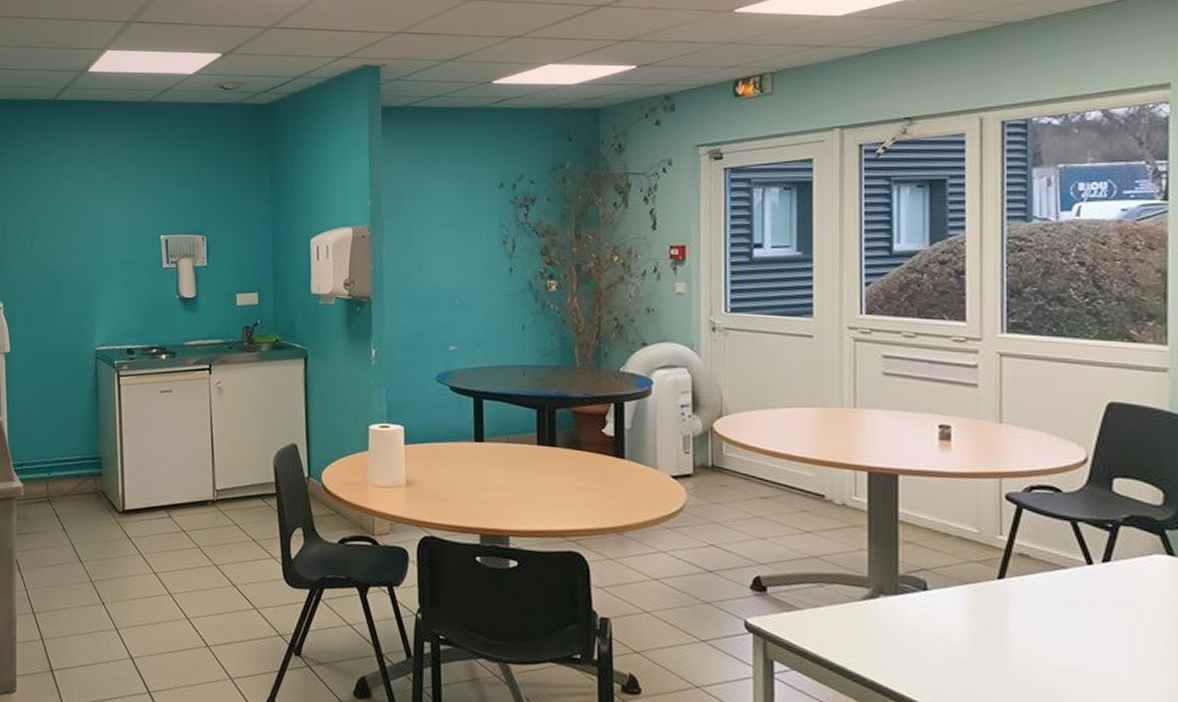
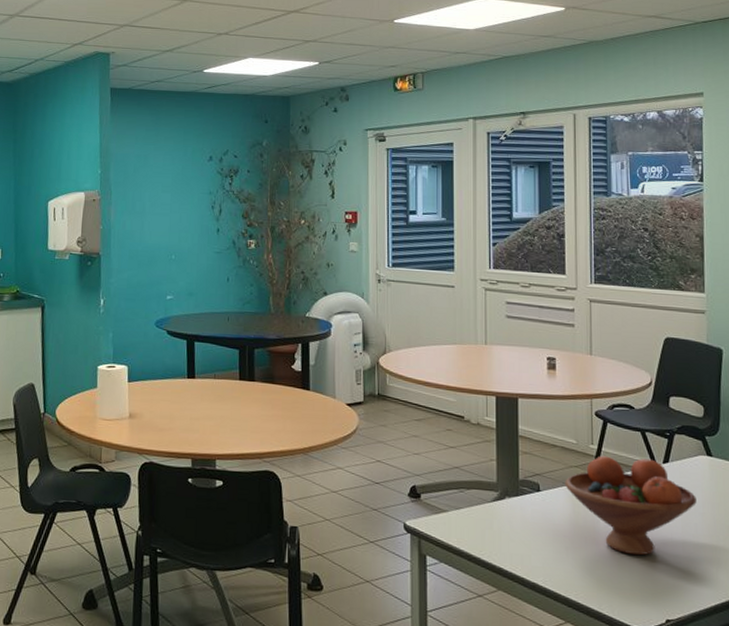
fruit bowl: none [962,549,1151,677] -> present [565,455,697,556]

